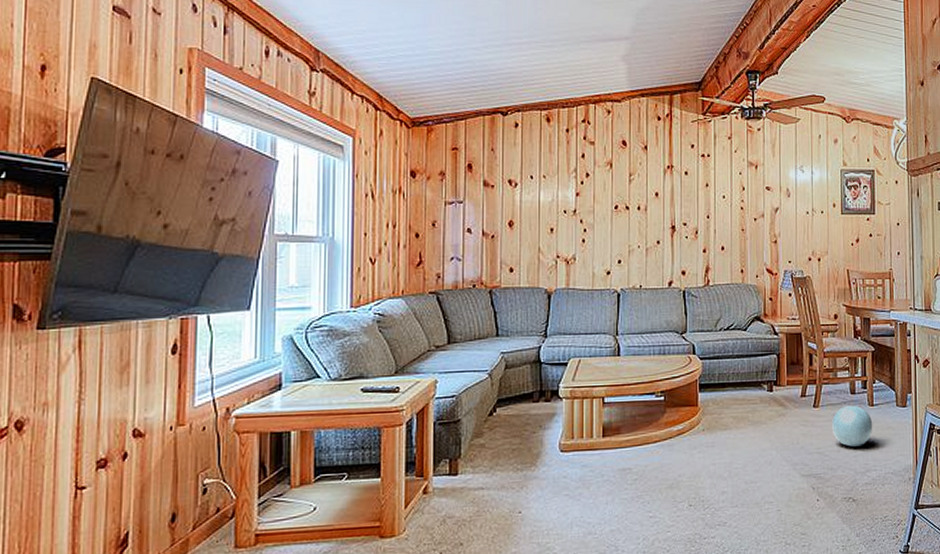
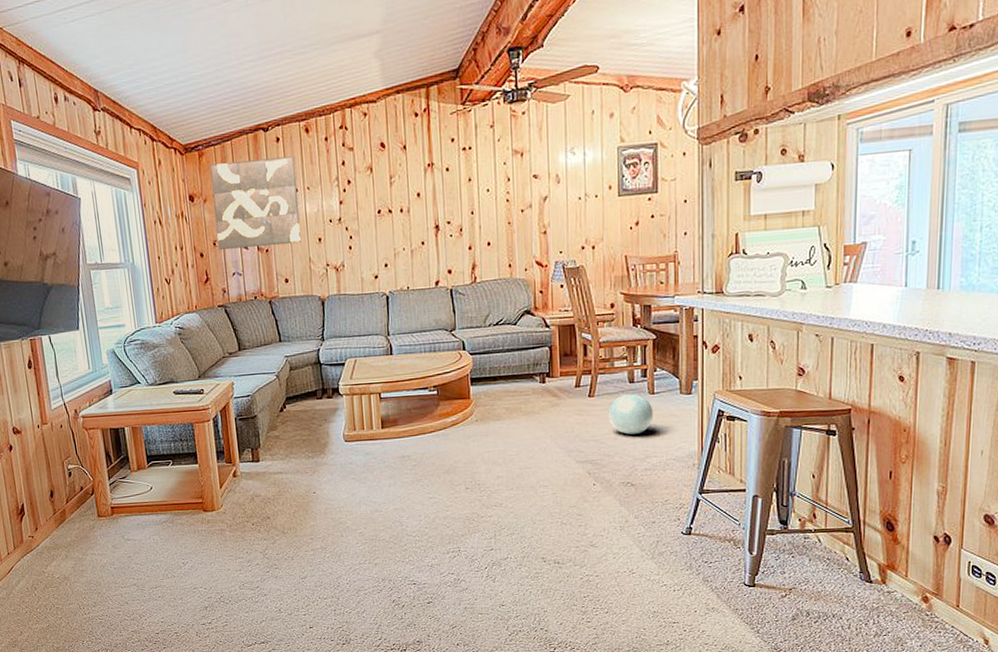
wall art: none [437,140,533,232] -> present [210,156,301,250]

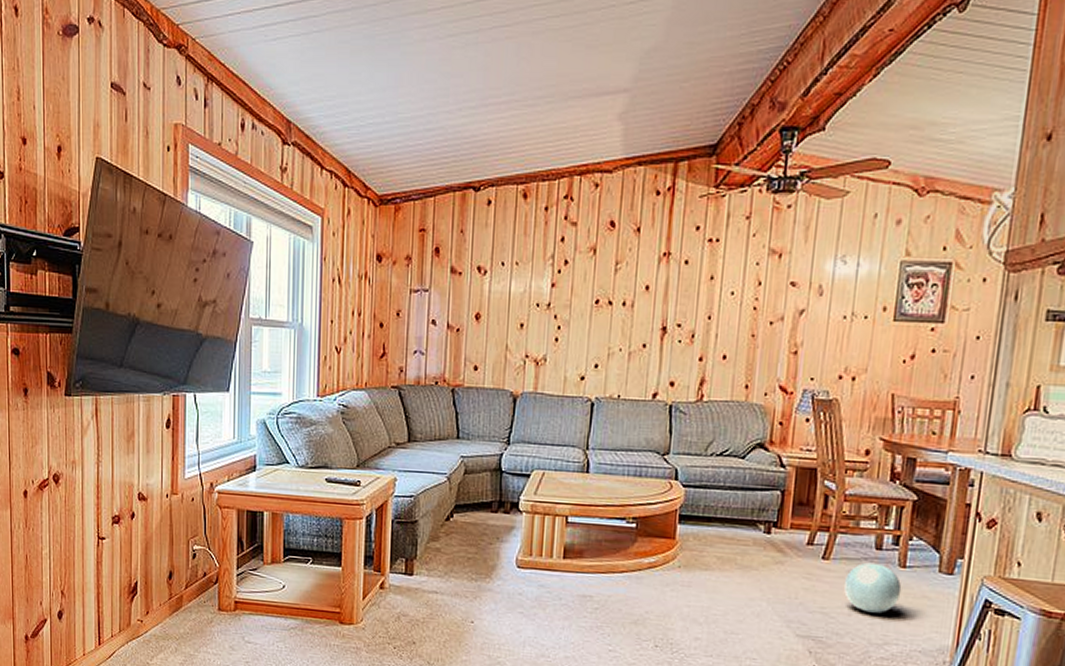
wall art: present [210,156,301,250] -> none [401,220,506,327]

